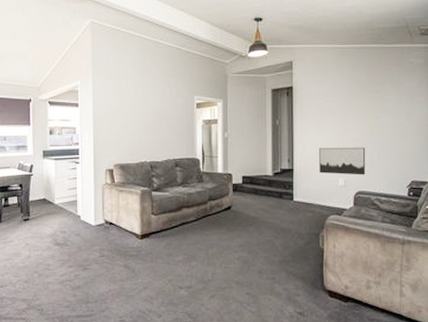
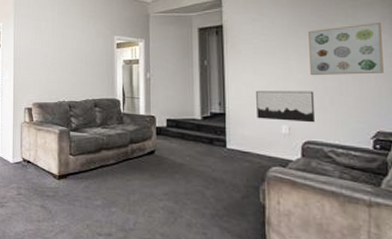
wall art: none [363,87,419,133] -> present [308,23,384,75]

